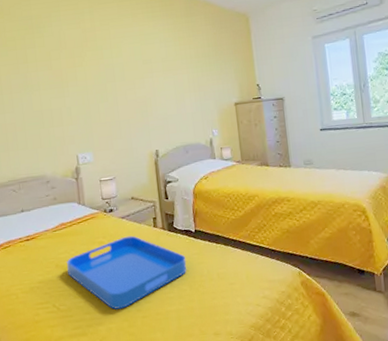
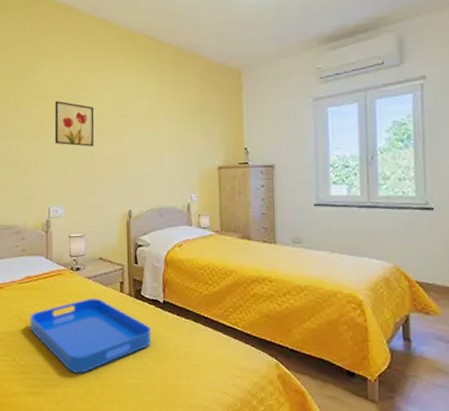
wall art: none [74,51,117,94] -> present [54,101,95,147]

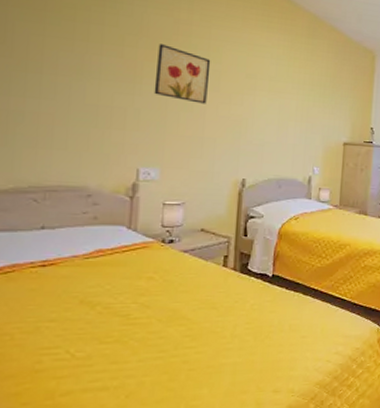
serving tray: present [29,298,152,375] -> none [94,273,256,360]

